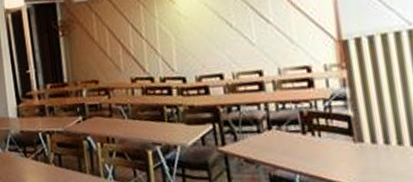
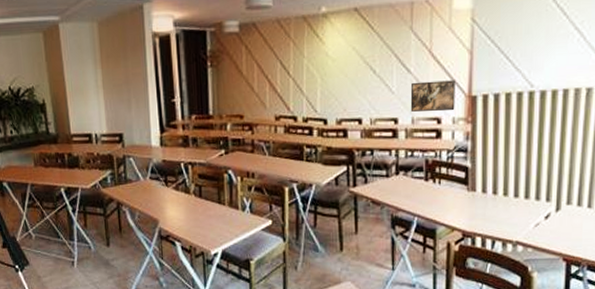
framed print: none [271,26,325,62] -> present [410,80,455,112]

